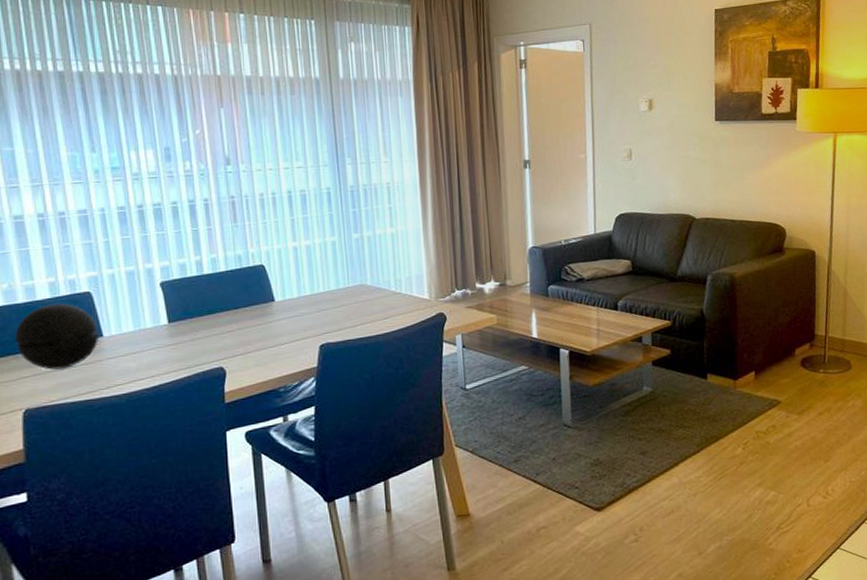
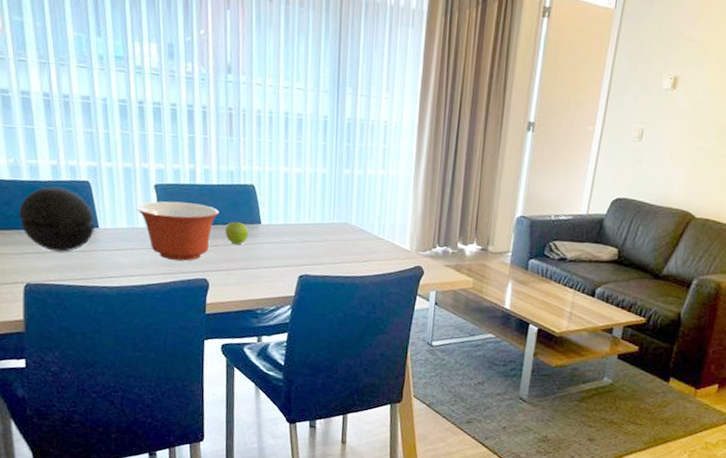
mixing bowl: none [142,293,230,355] -> present [136,201,219,261]
fruit: none [238,303,263,327] -> present [225,221,249,245]

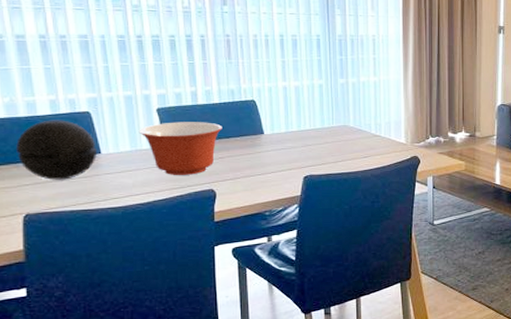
fruit: present [225,221,249,245] -> none [229,134,253,155]

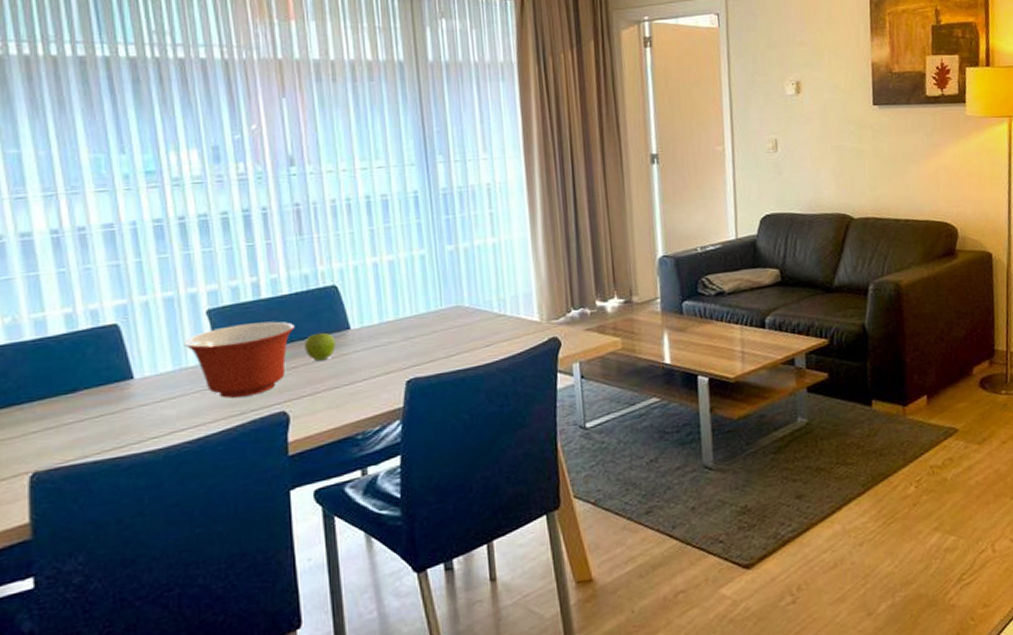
decorative orb: present [16,120,97,180] -> none [20,339,128,422]
fruit: none [229,134,253,155] -> present [304,332,336,362]

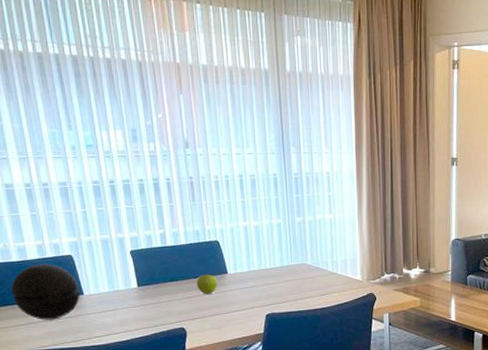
decorative orb: none [20,339,128,422] -> present [11,263,80,320]
mixing bowl: present [183,321,295,398] -> none [115,263,190,314]

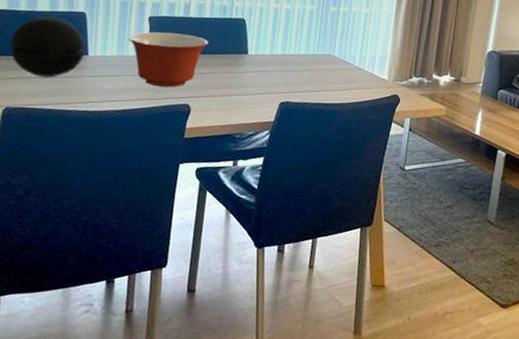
mixing bowl: none [115,263,190,314] -> present [127,31,209,87]
fruit: present [196,274,218,295] -> none [212,51,236,73]

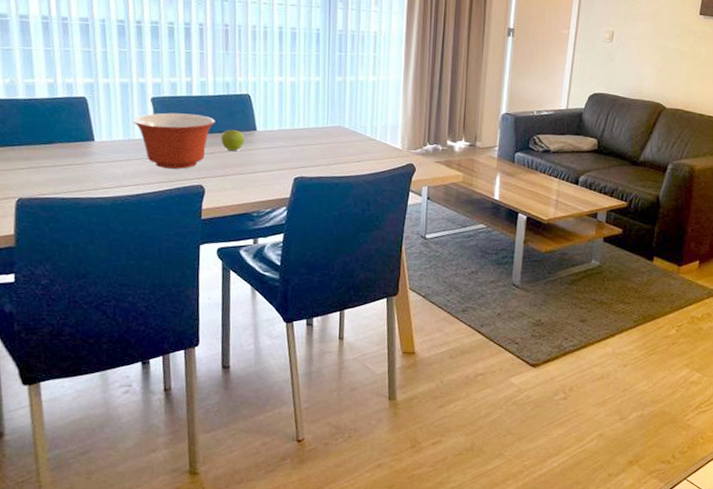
decorative orb: present [10,16,85,78] -> none [13,103,90,166]
fruit: none [212,51,236,73] -> present [221,129,245,152]

